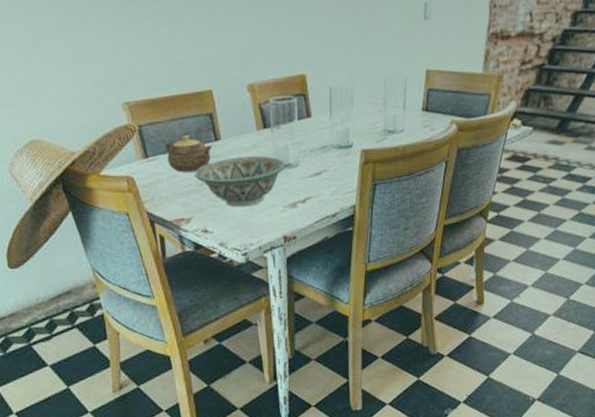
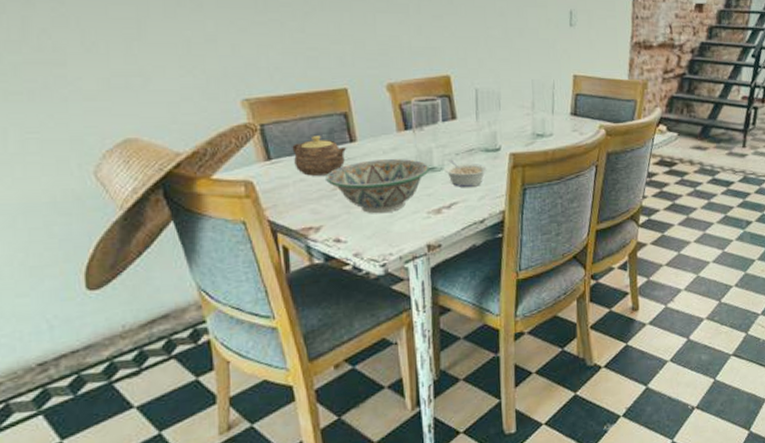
legume: none [300,156,340,183] -> present [444,159,488,187]

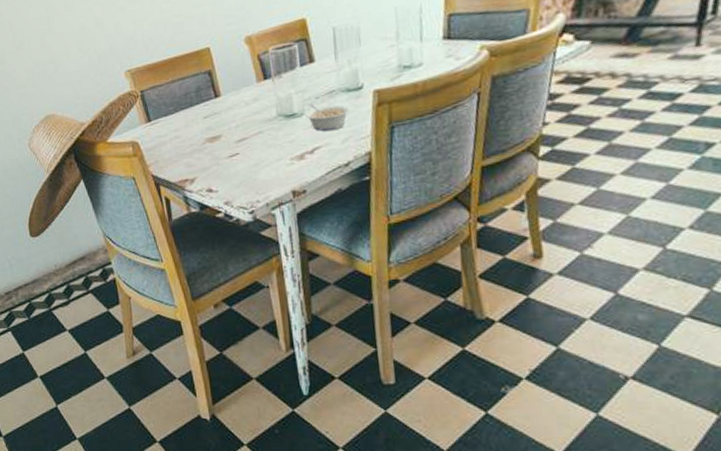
teapot: present [292,136,347,176] -> none [167,95,213,133]
decorative bowl: present [326,159,429,214] -> none [196,107,290,164]

